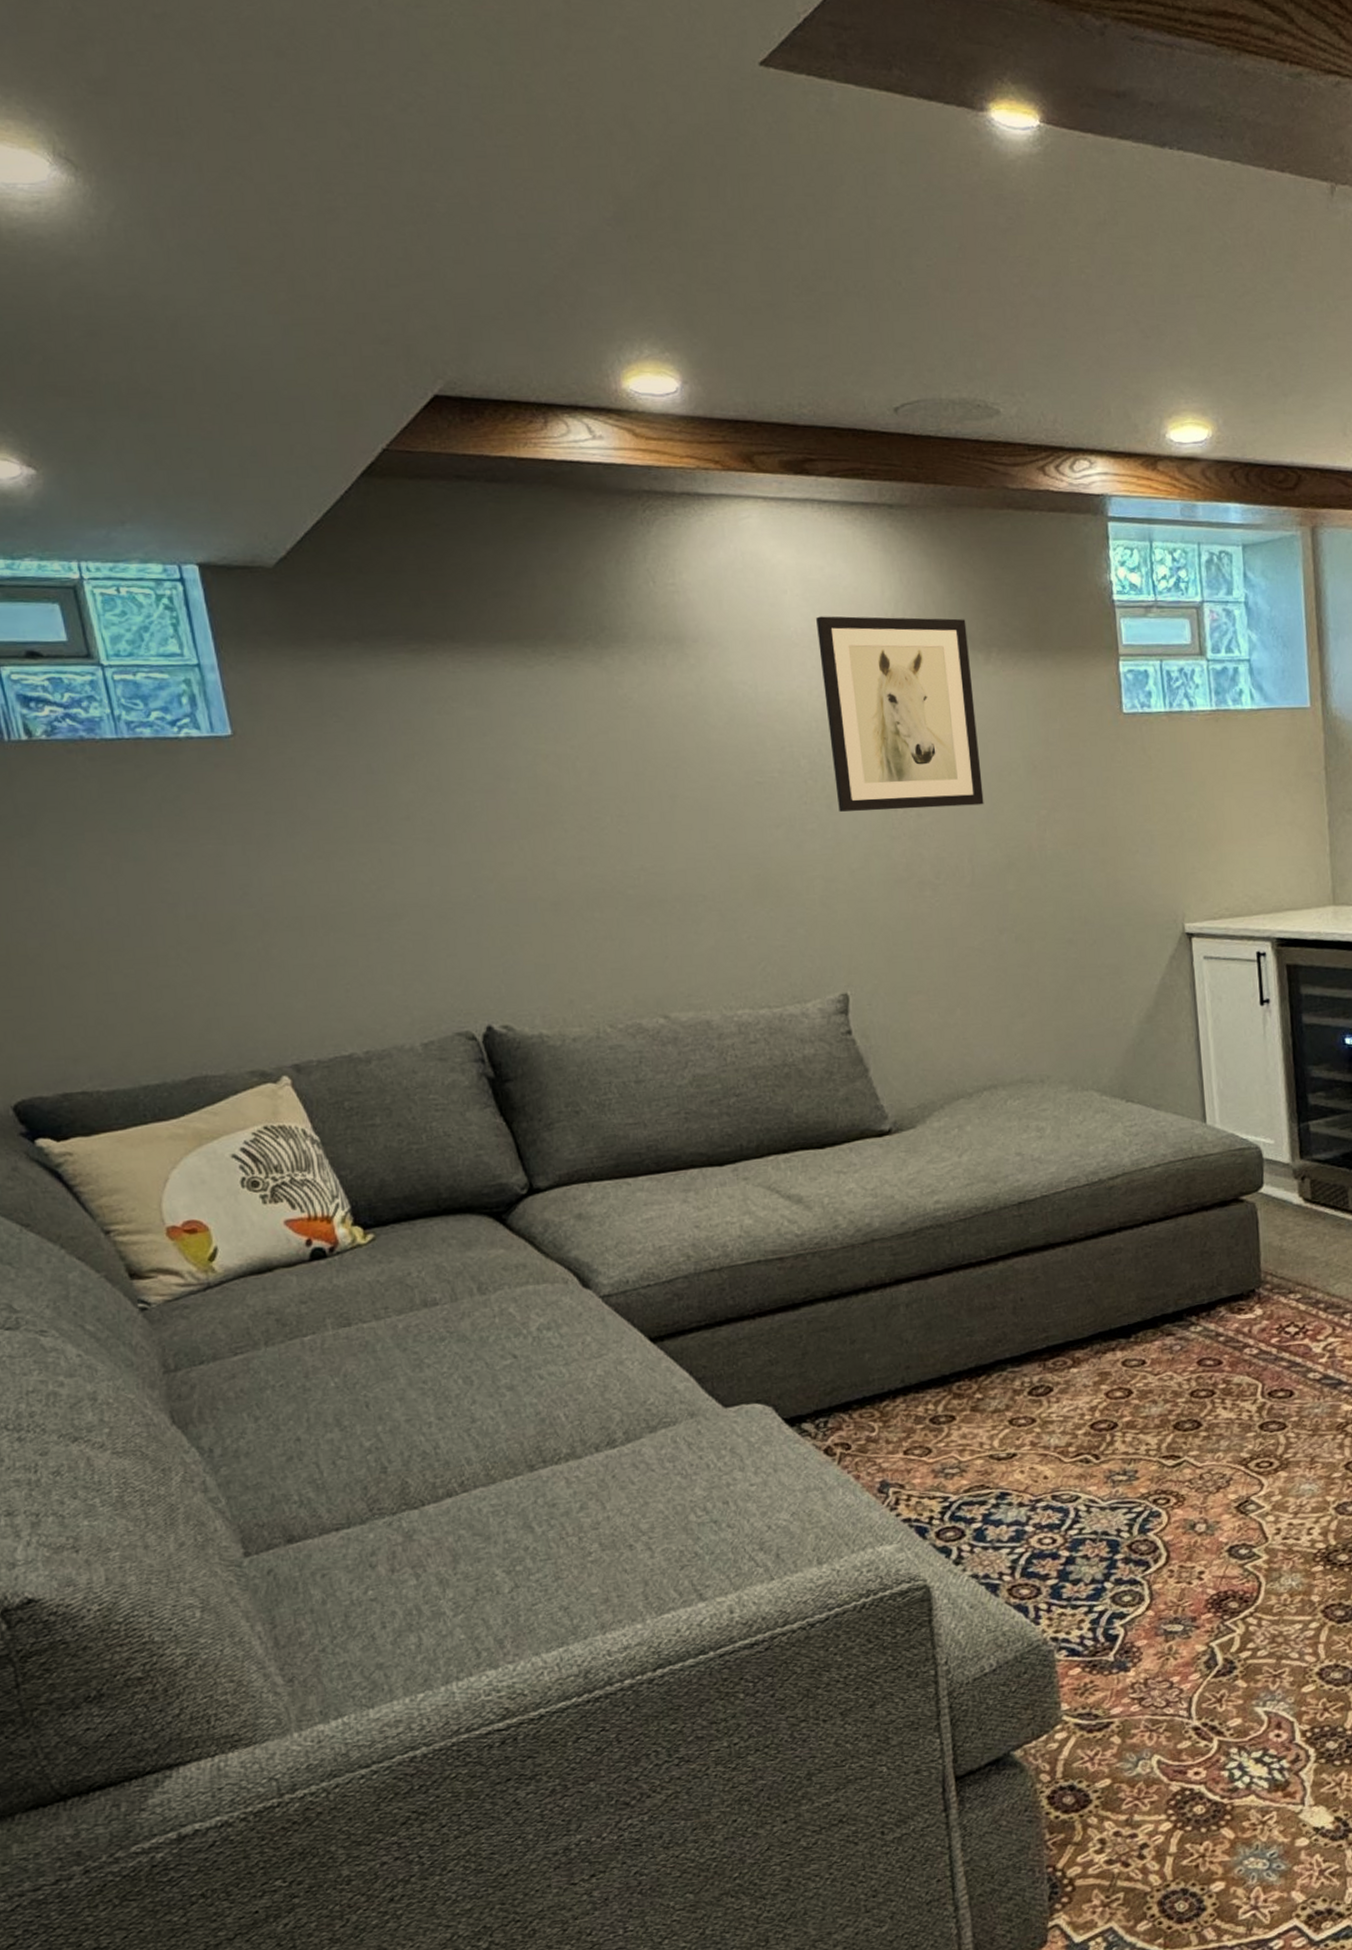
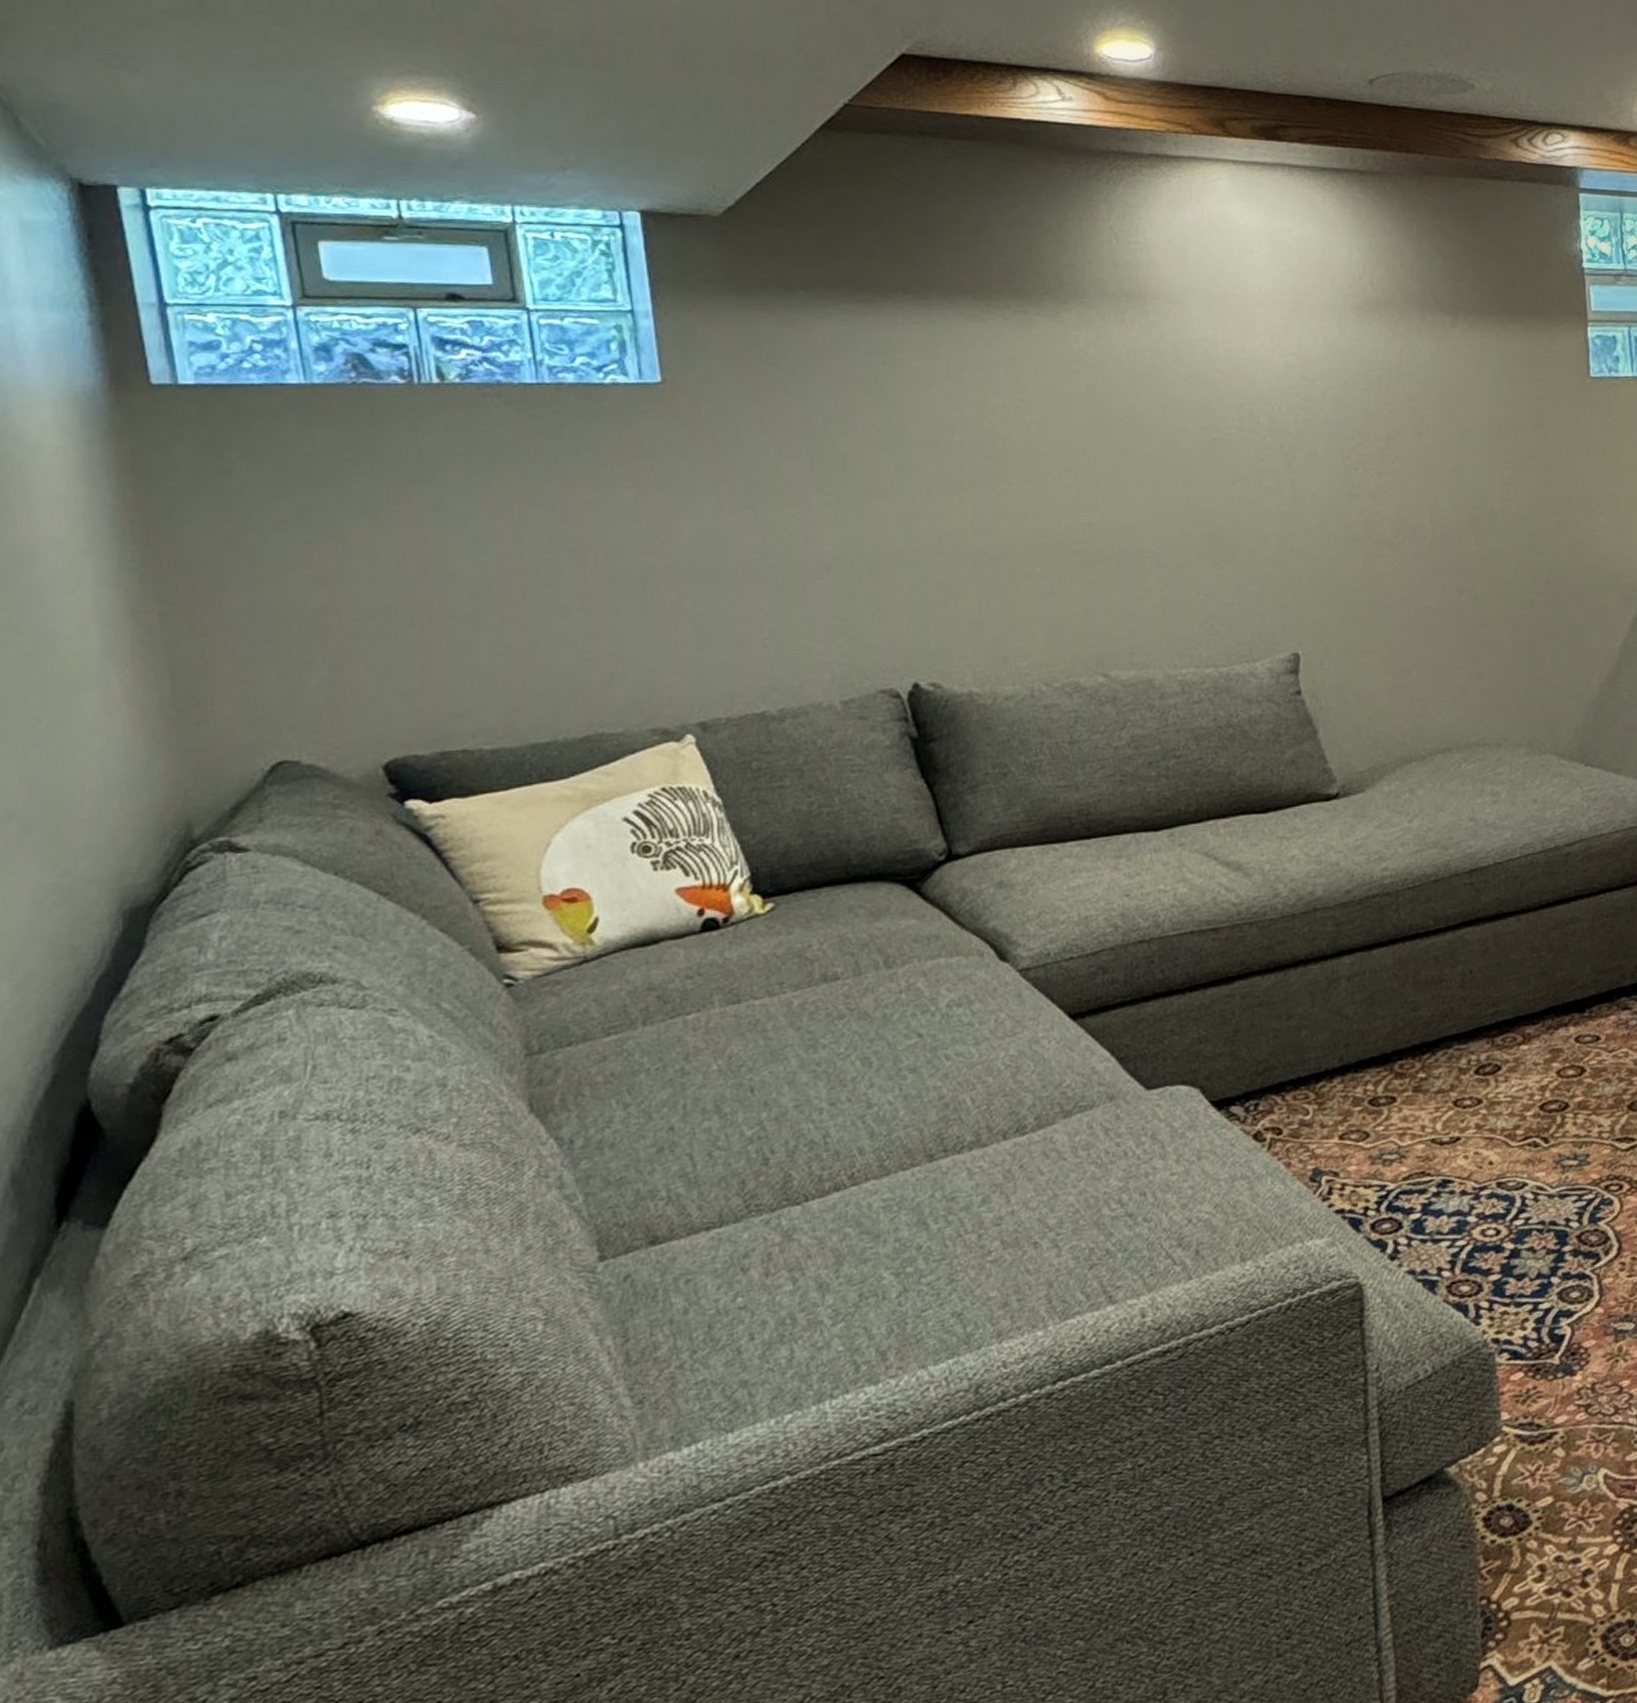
wall art: present [816,616,984,812] -> none [1282,277,1447,470]

